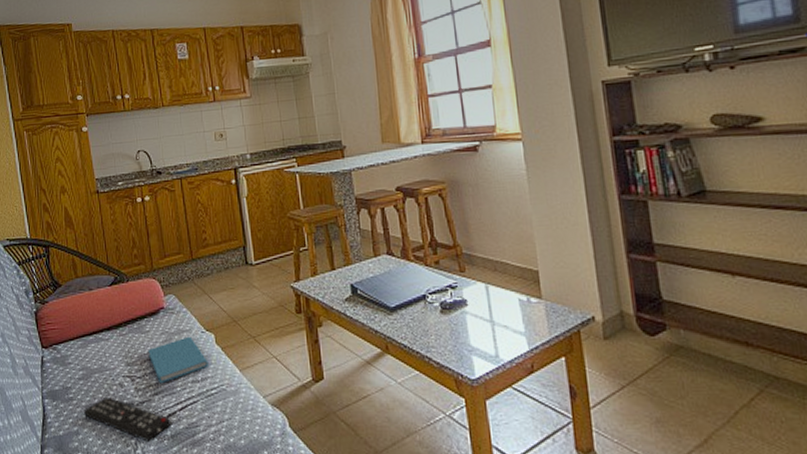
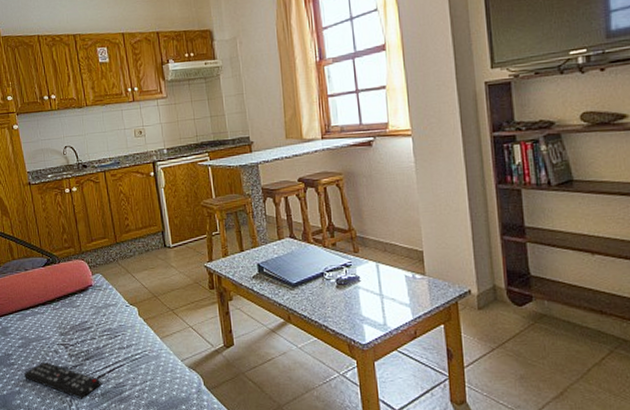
book: present [148,336,208,384] -> none [79,310,133,351]

